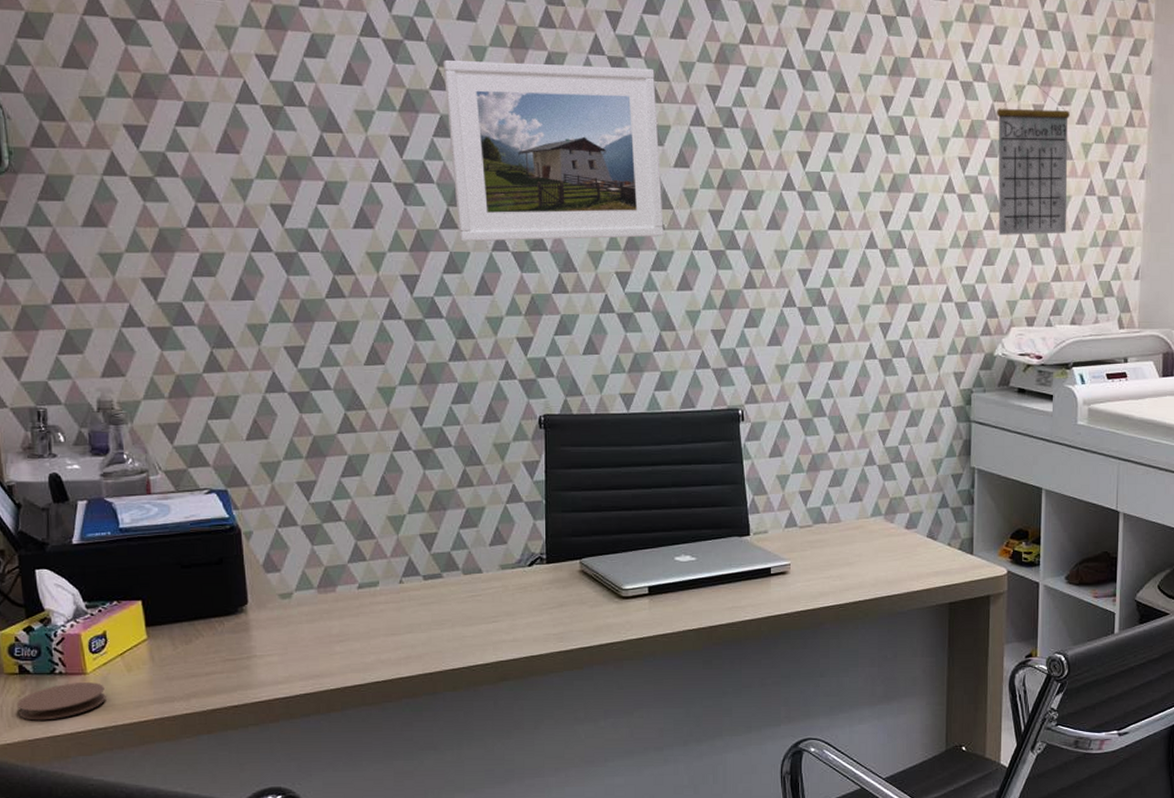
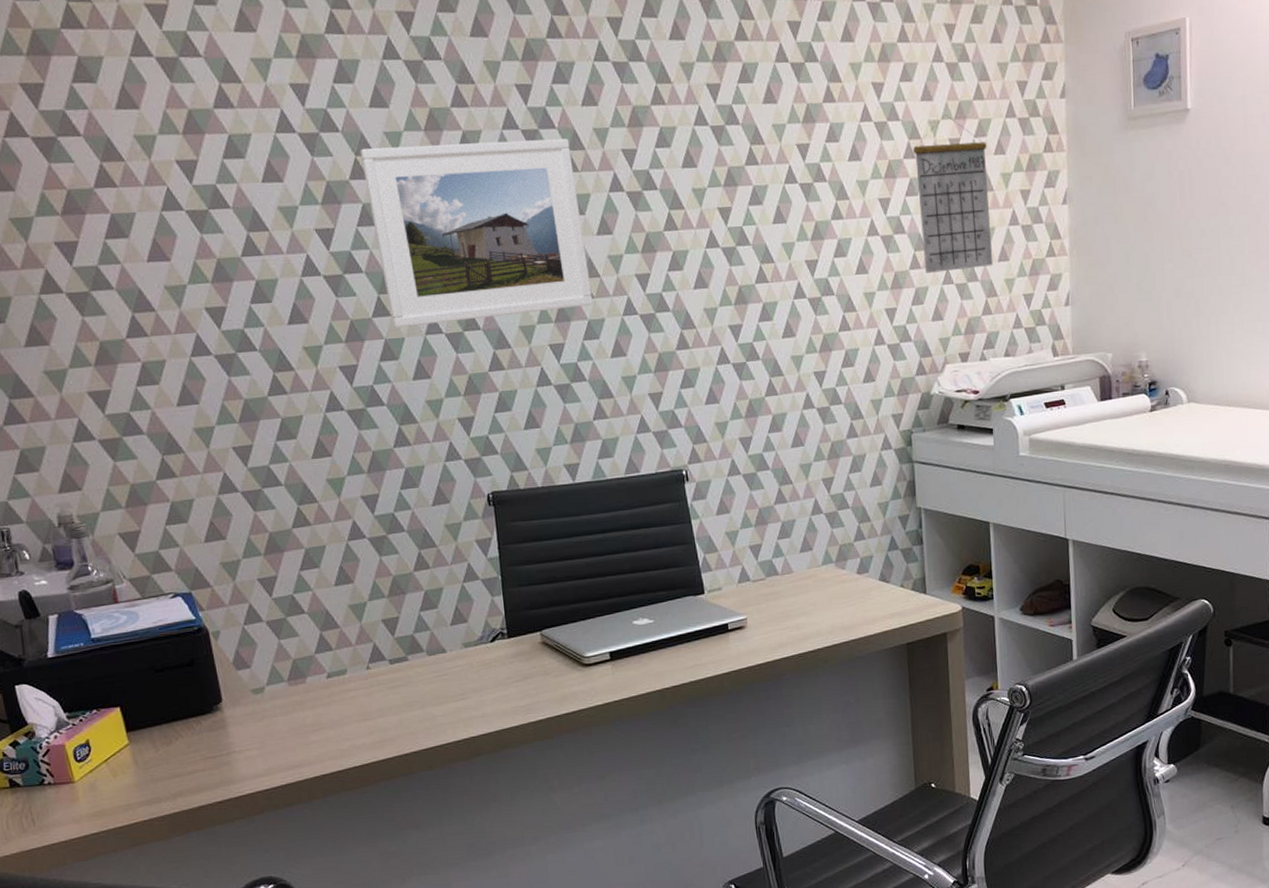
coaster: present [17,682,106,721] -> none [11,790,96,832]

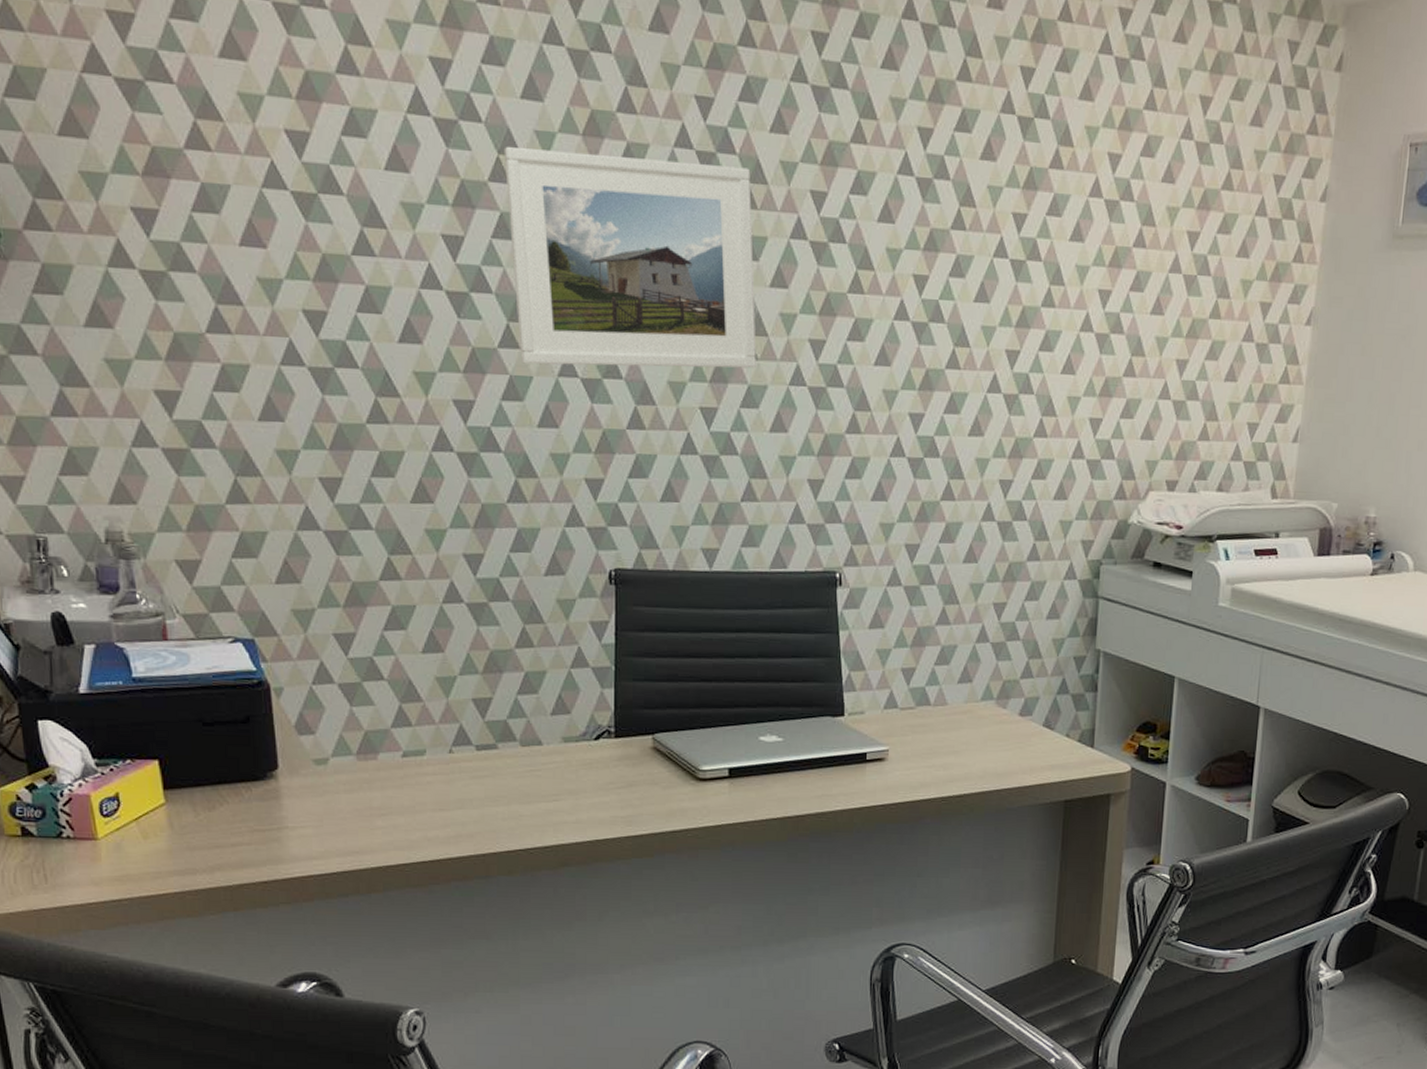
calendar: present [913,114,994,273] -> none [1140,201,1230,385]

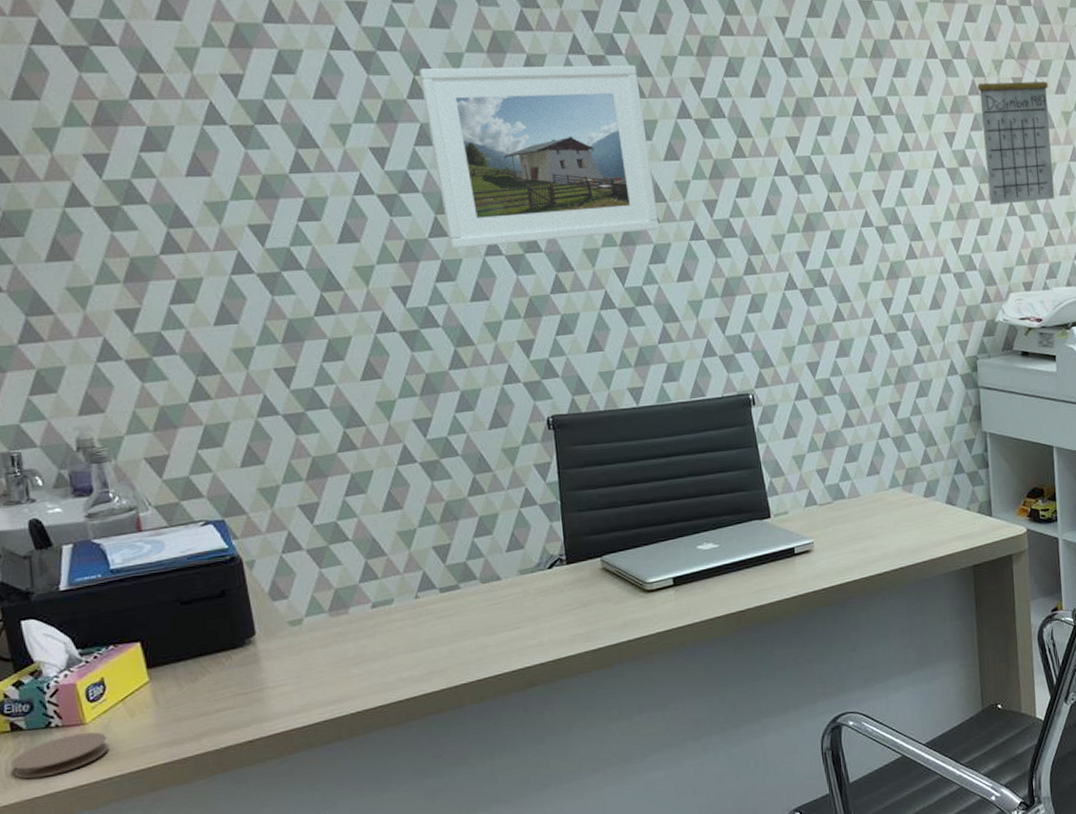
coaster: none [20,848,120,889] -> present [11,732,109,779]
calendar: none [1140,201,1230,385] -> present [978,54,1055,205]

